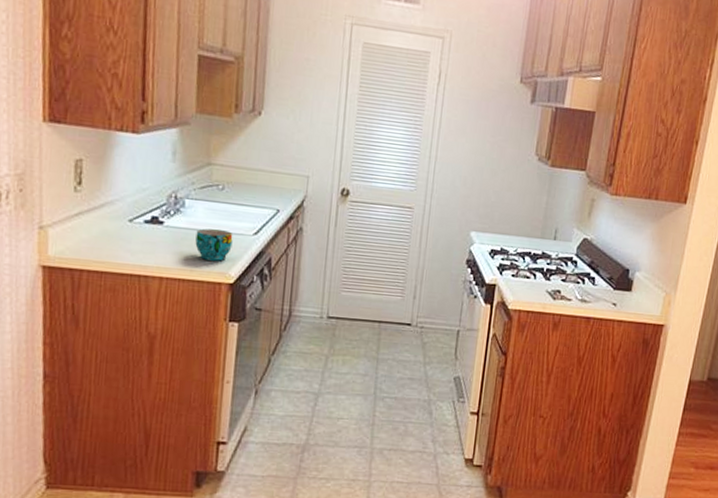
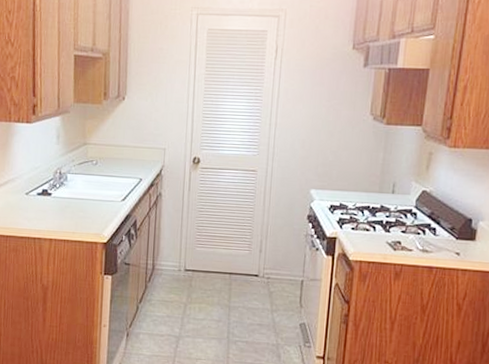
cup: present [195,228,233,261] -> none [76,197,105,224]

